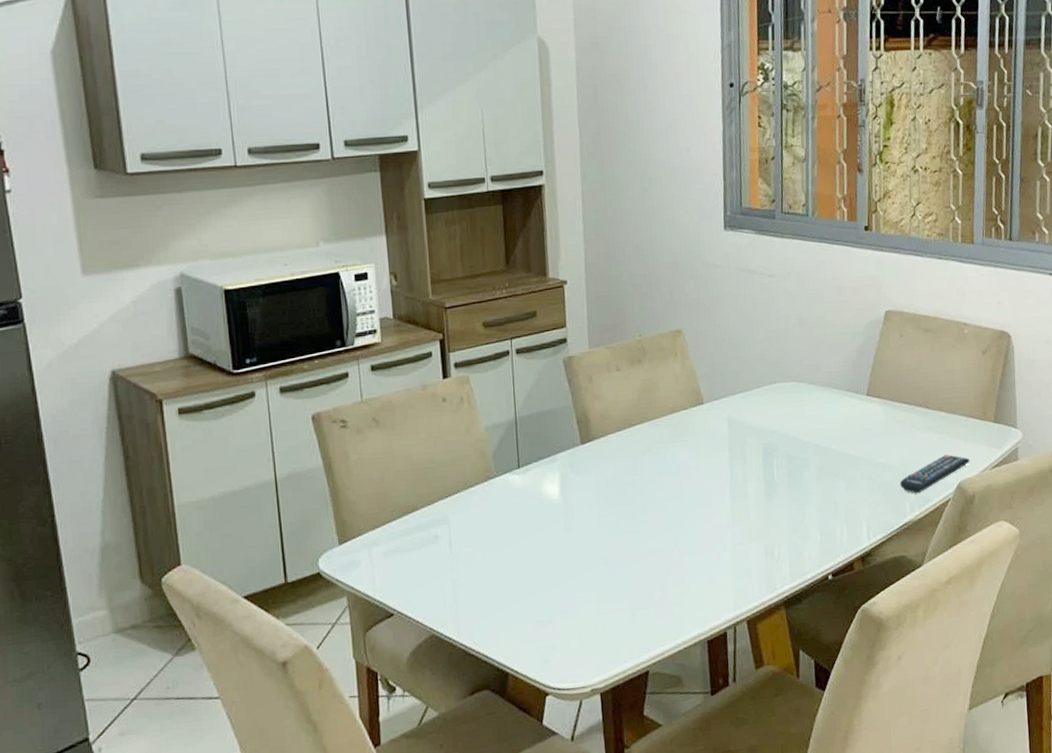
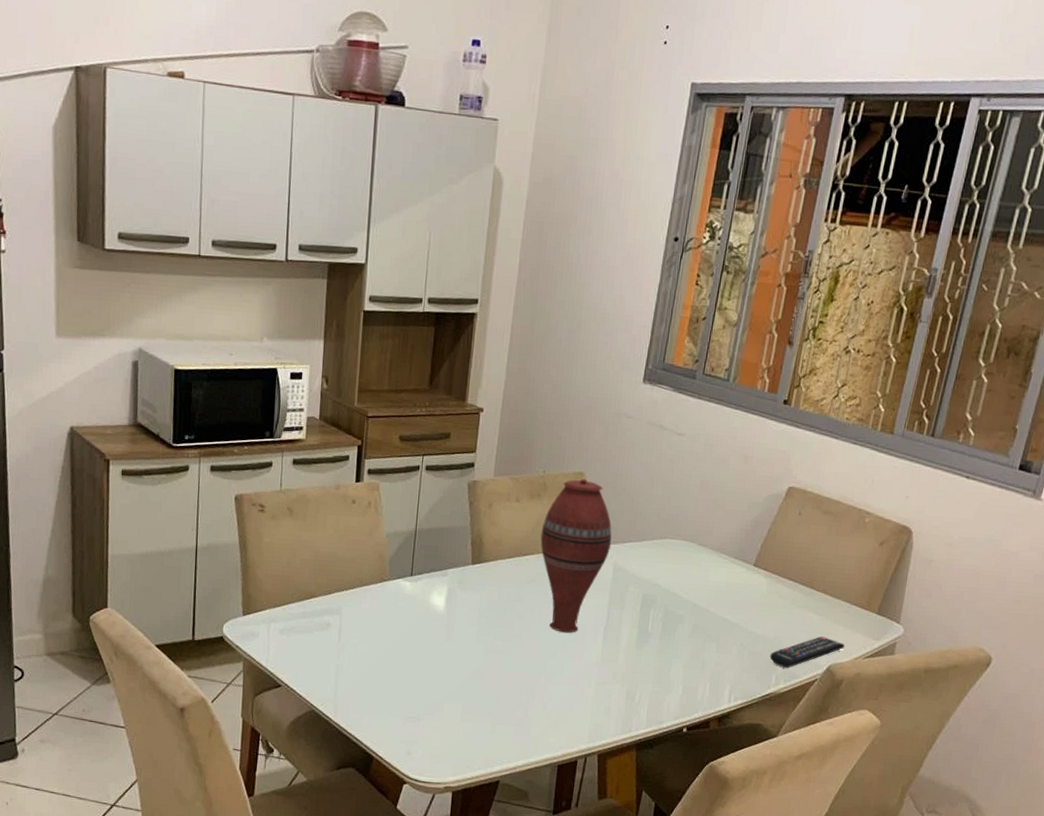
vase: none [647,336,722,499] -> present [540,478,612,633]

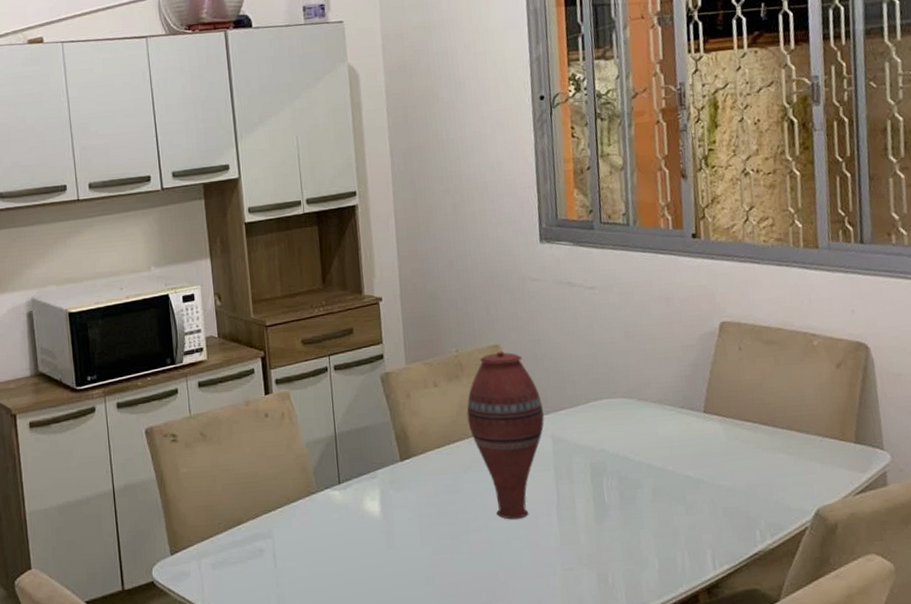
remote control: present [769,636,845,668] -> none [747,478,829,521]

